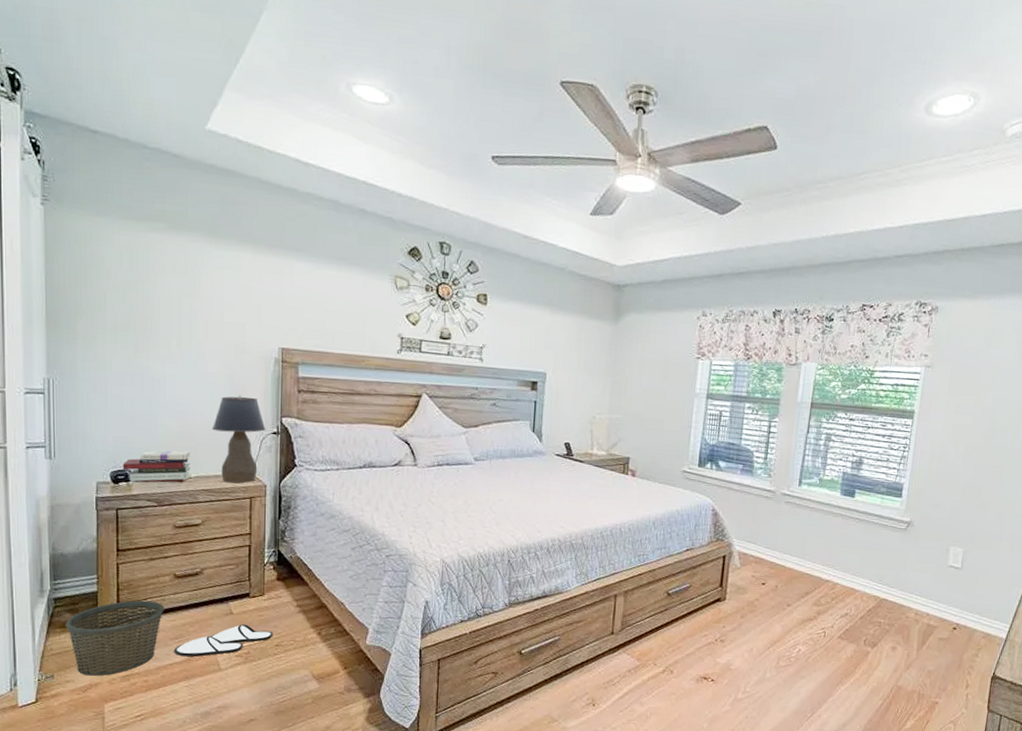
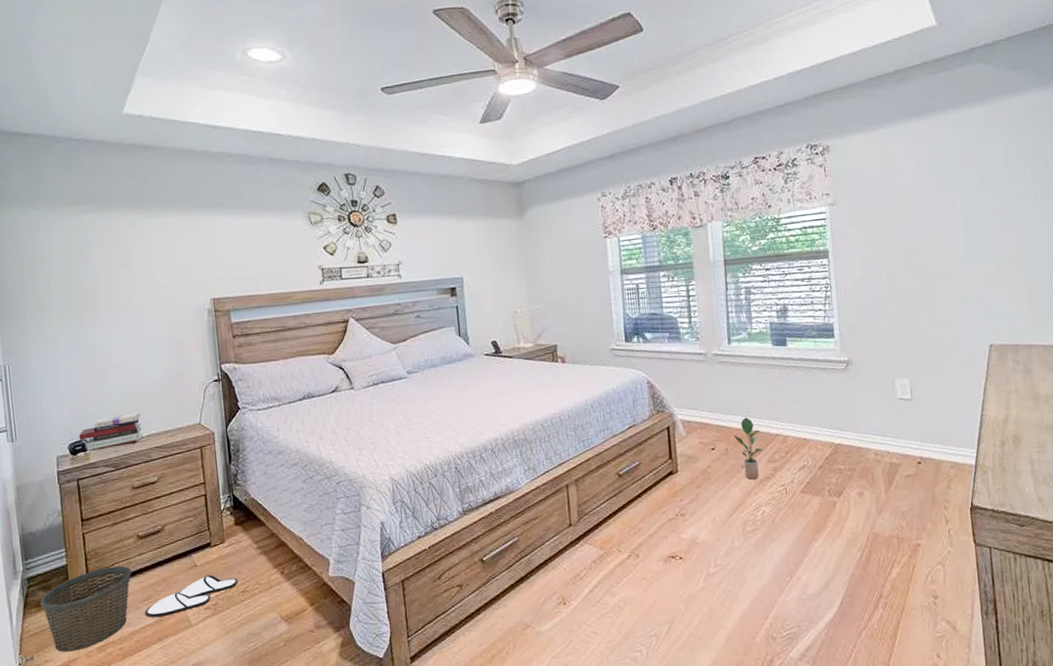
table lamp: present [211,395,266,484] -> none [157,350,208,437]
potted plant: none [786,559,813,619] -> present [734,417,763,480]

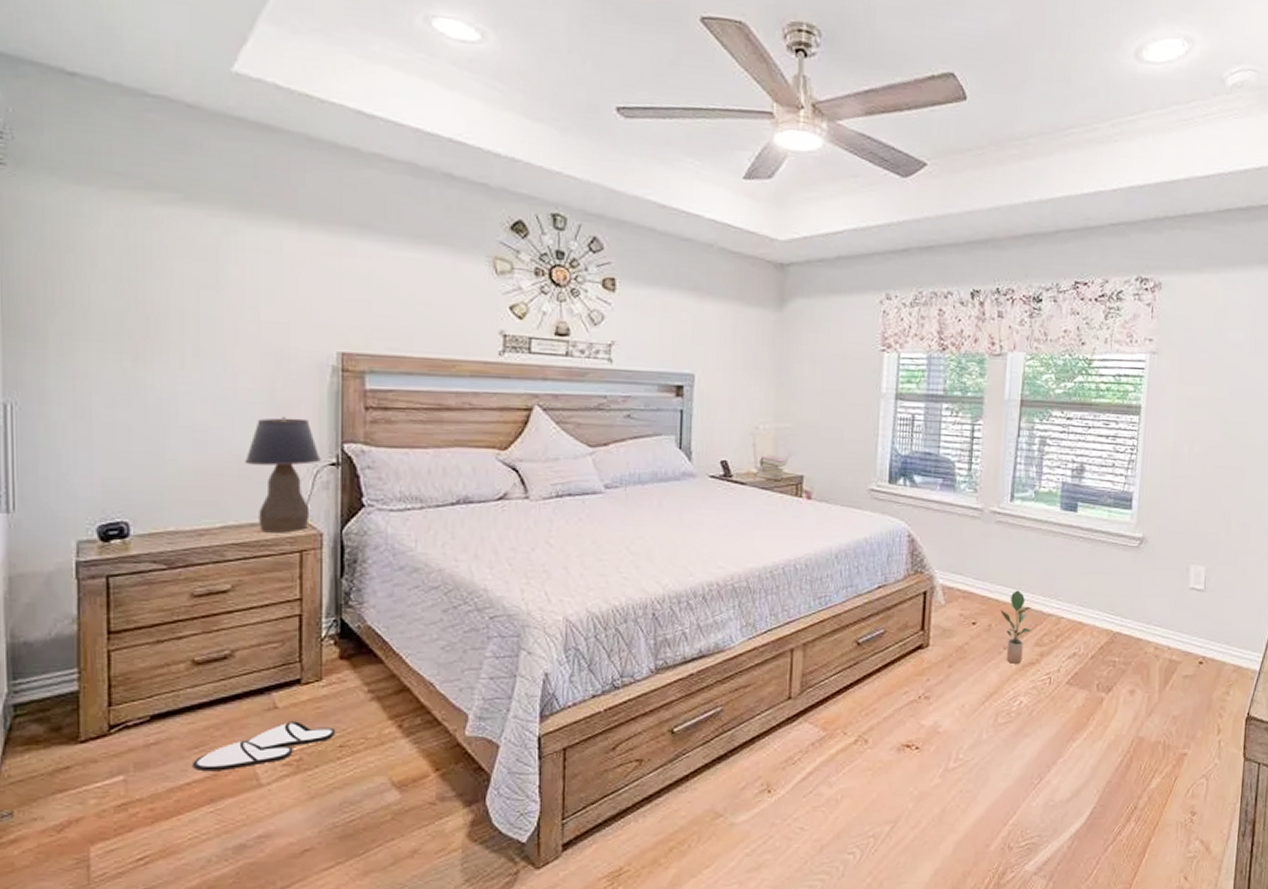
basket: present [39,565,132,652] -> none [29,698,178,809]
books: present [79,412,144,451] -> none [115,493,216,539]
table lamp: none [157,350,208,437] -> present [244,416,321,533]
books: none [518,331,543,353] -> present [754,454,788,482]

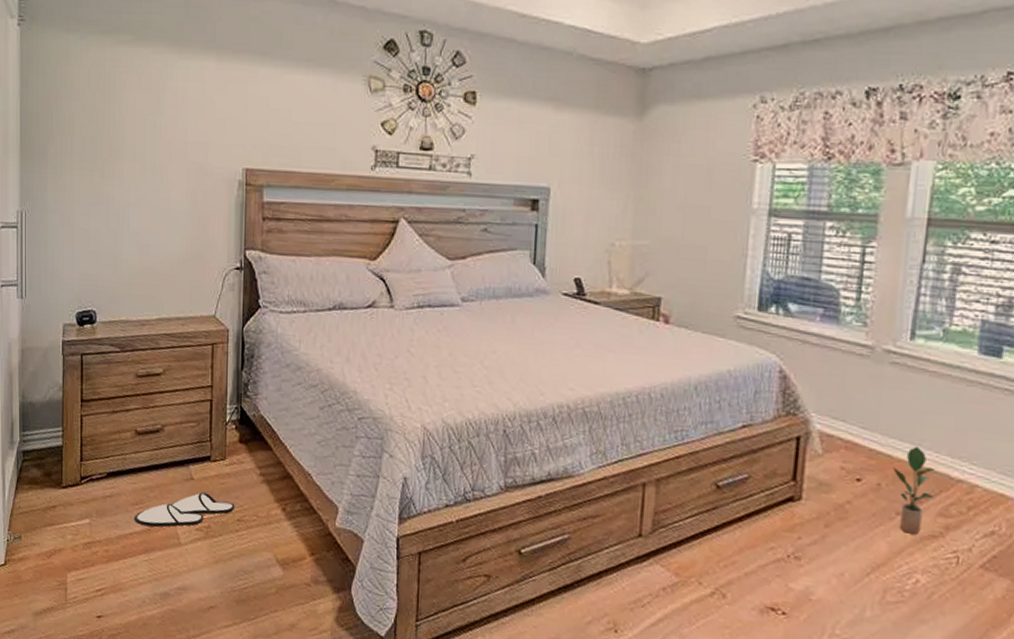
table lamp: present [244,416,321,533] -> none [174,225,229,327]
books: present [754,454,788,482] -> none [609,273,645,303]

